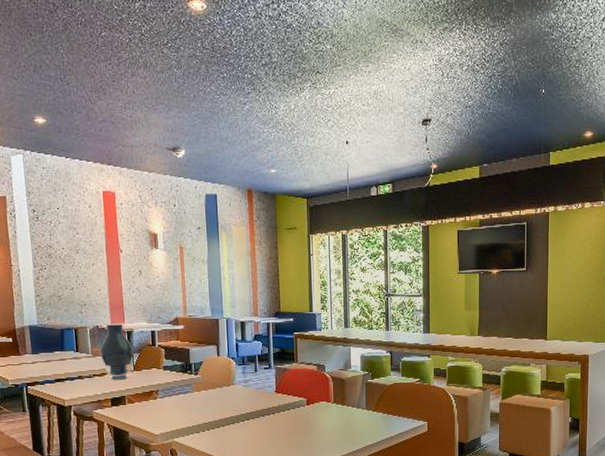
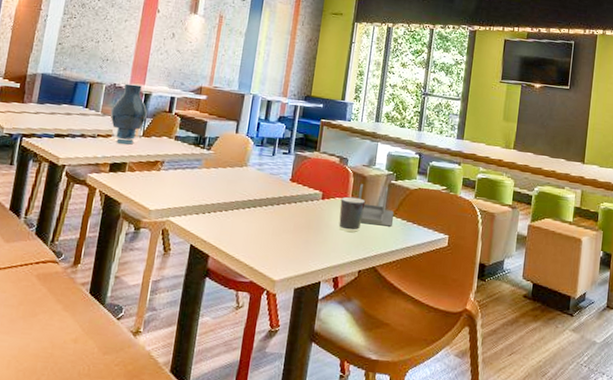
mug: none [324,399,348,430] -> present [338,196,366,232]
napkin holder: none [339,386,374,422] -> present [357,184,394,227]

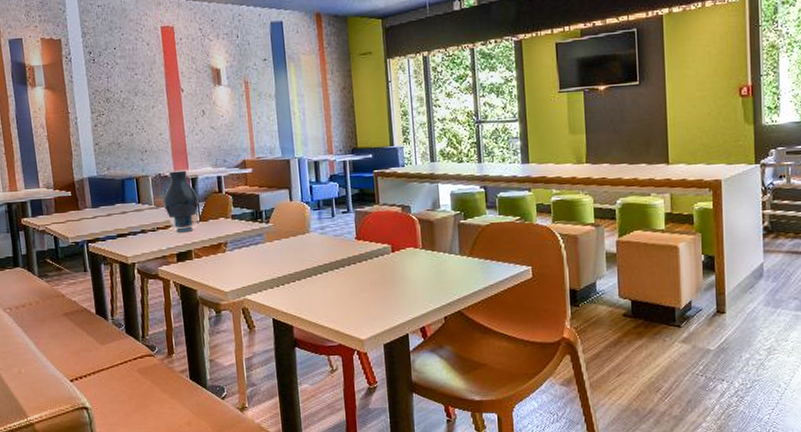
mug: present [338,196,366,232] -> none [411,244,438,280]
napkin holder: present [357,184,394,227] -> none [427,229,470,269]

